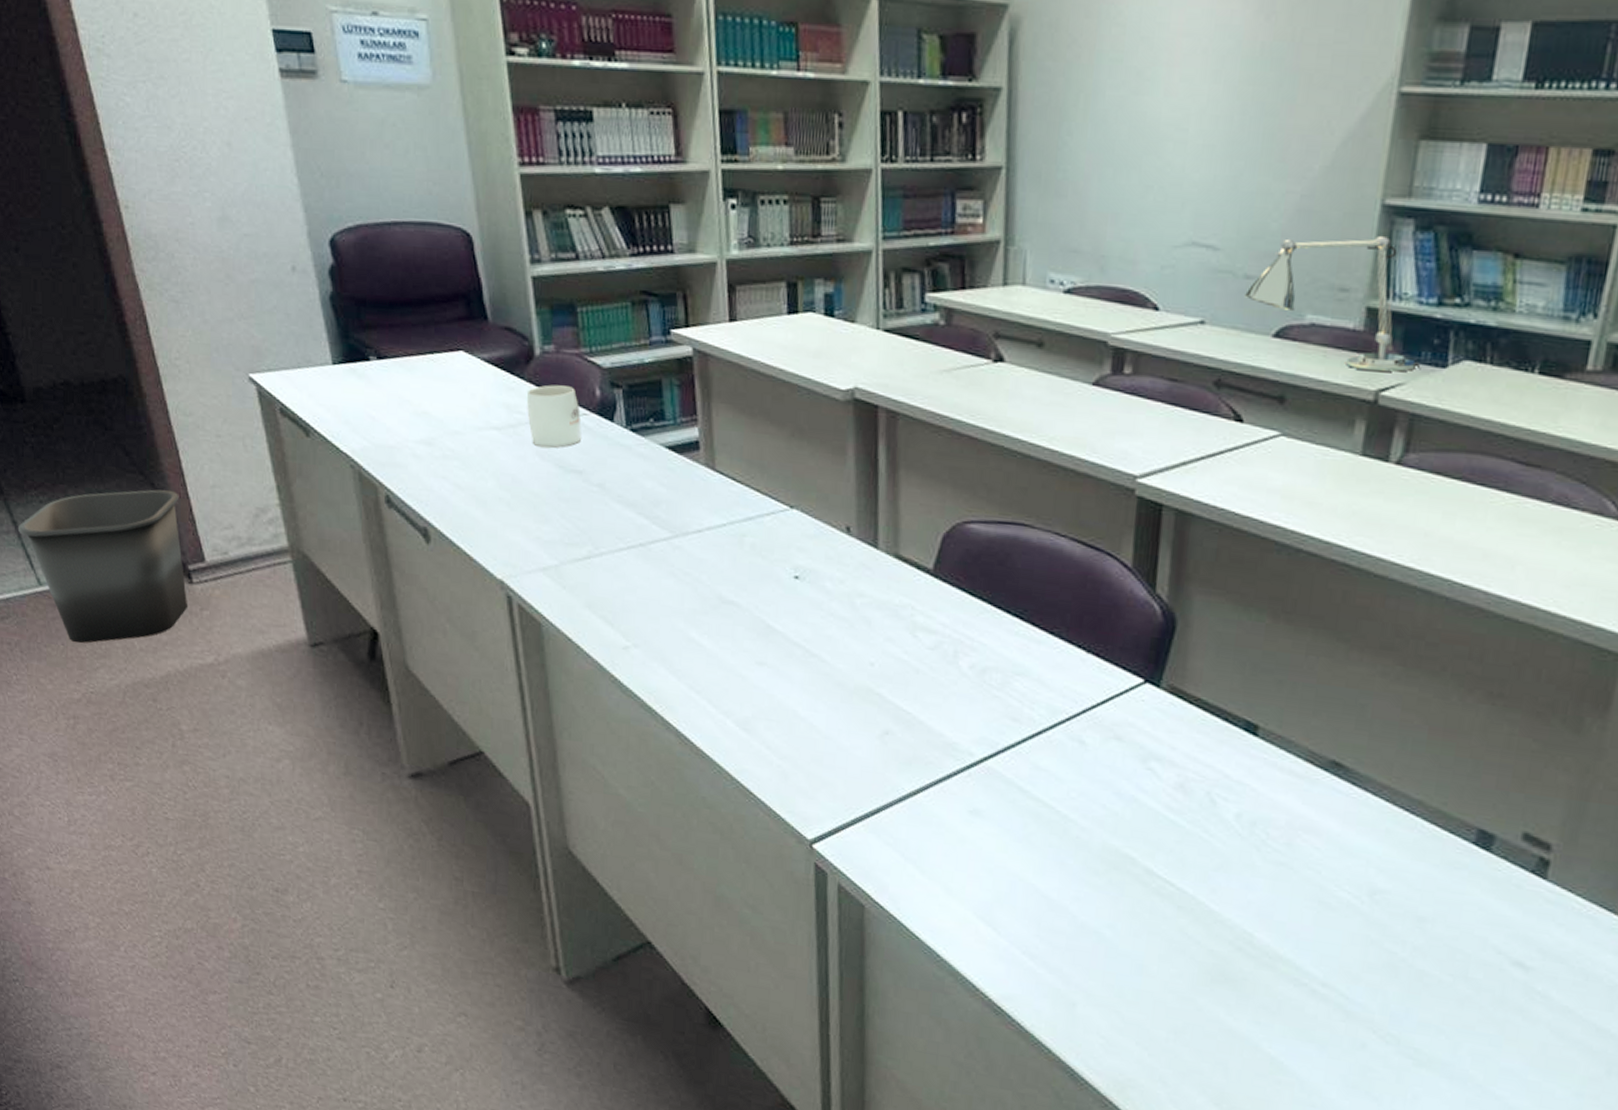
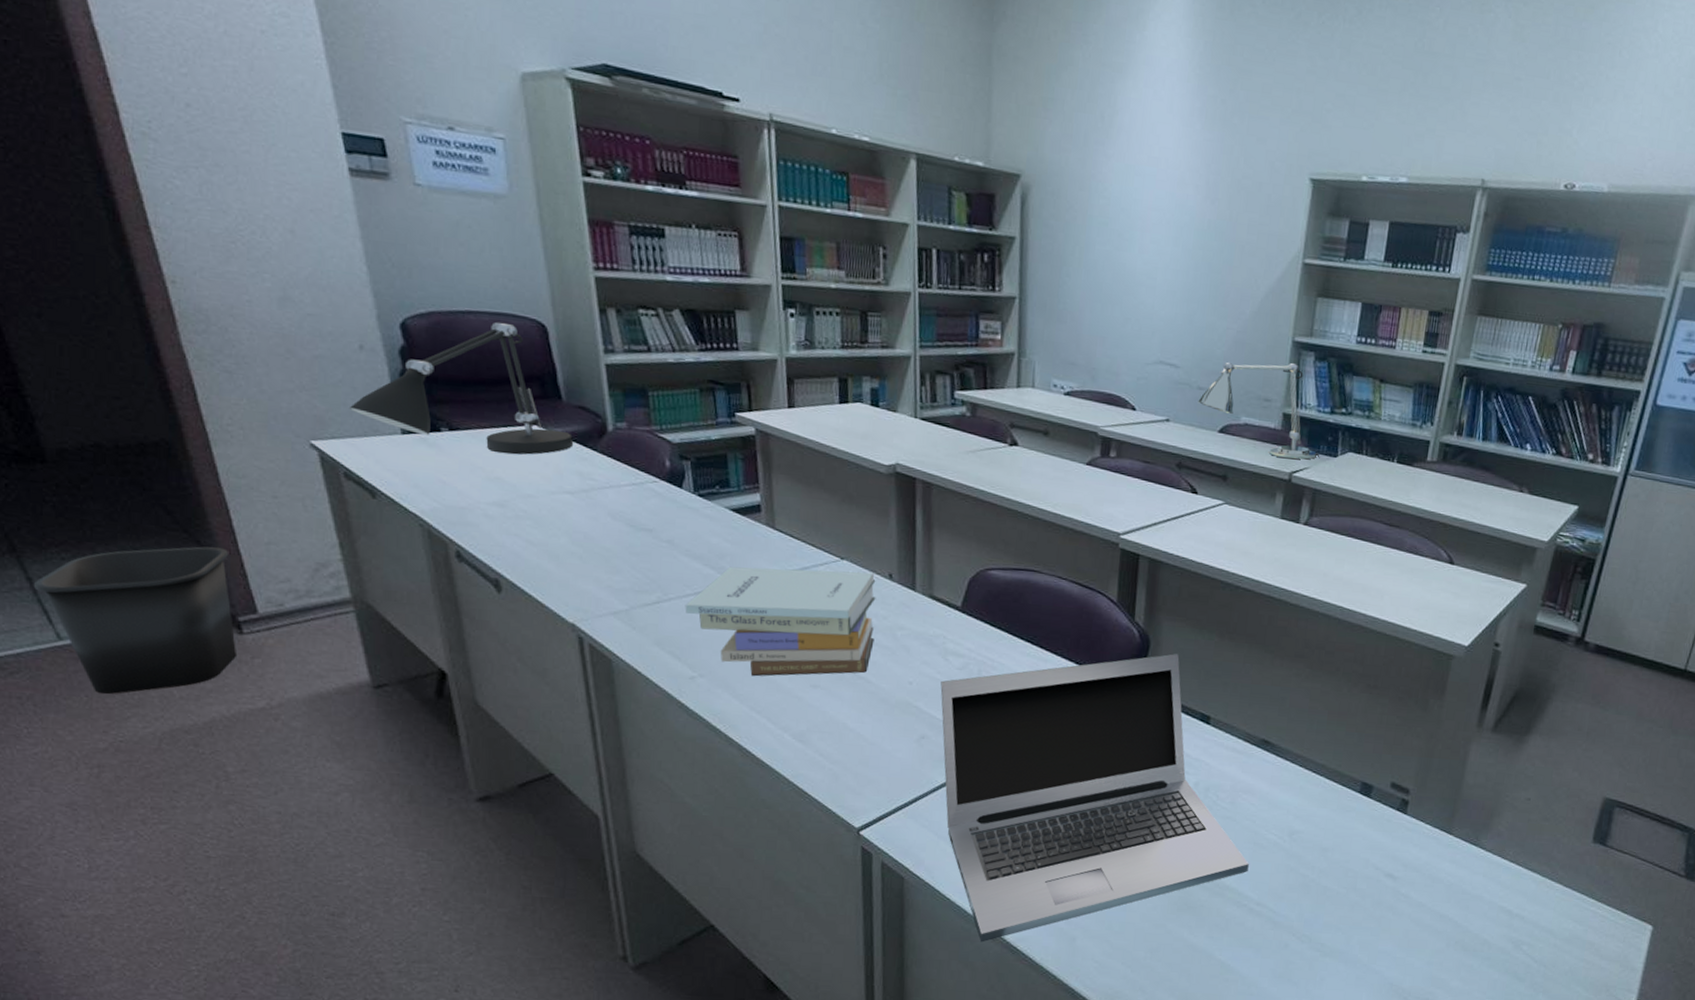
desk lamp: none [283,233,500,386] -> present [348,322,574,455]
mug: present [527,384,581,449] -> none [599,456,652,511]
books: none [617,515,831,650] -> present [685,566,876,677]
laptop: none [908,638,1311,996] -> present [940,654,1249,943]

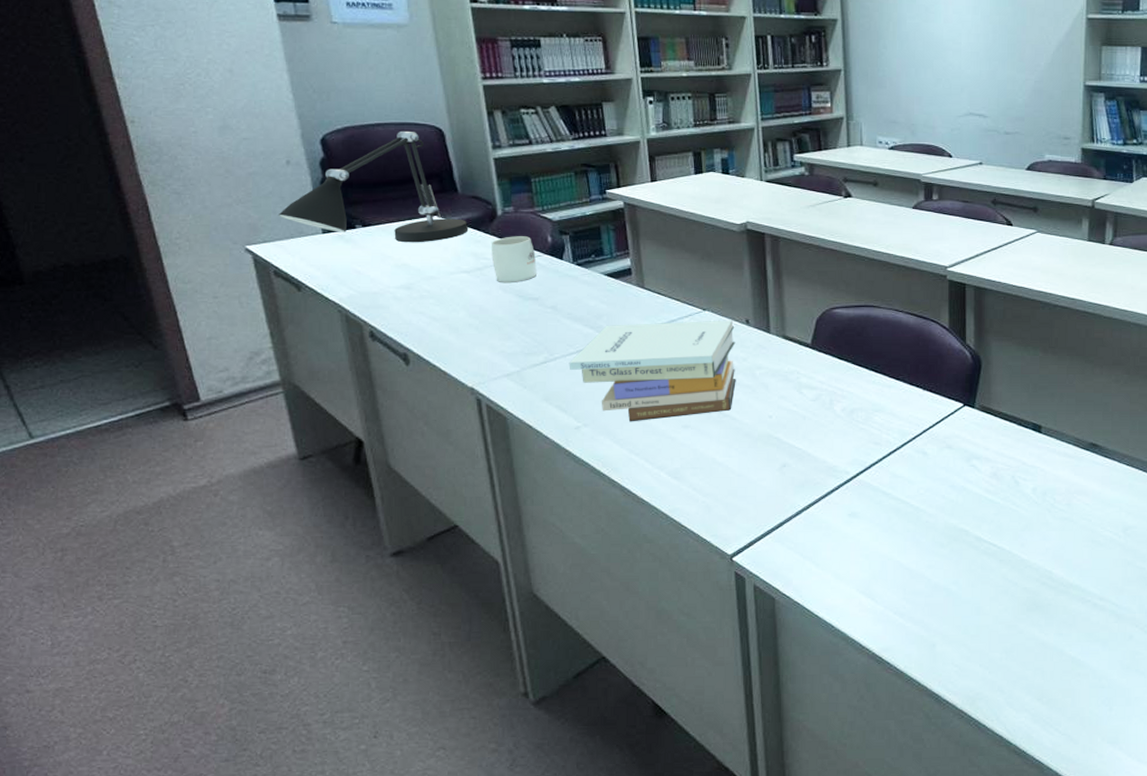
waste bin: present [33,546,236,694] -> none [10,346,182,483]
mug: none [599,456,652,511] -> present [491,236,537,284]
laptop: present [940,654,1249,943] -> none [797,371,1089,655]
desk lamp: present [1198,361,1320,460] -> none [1006,105,1118,188]

